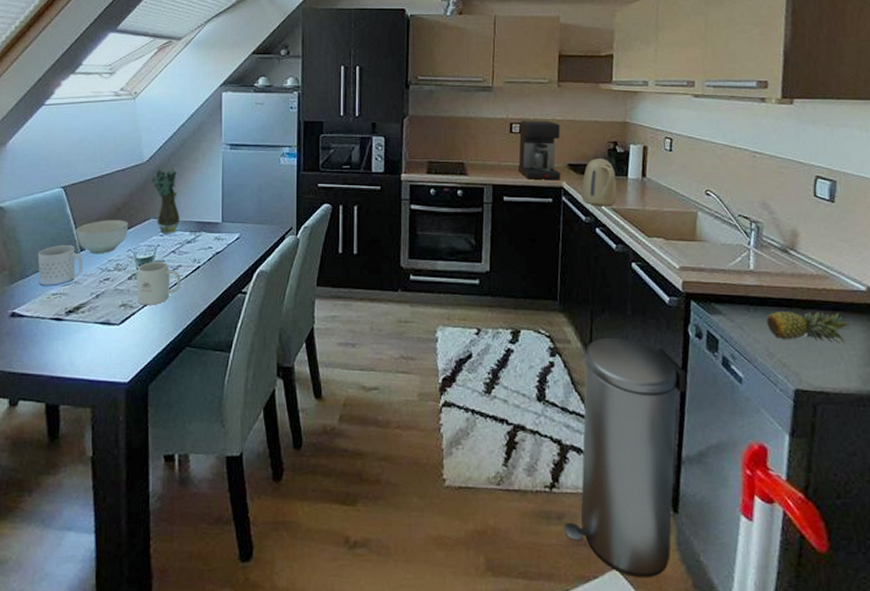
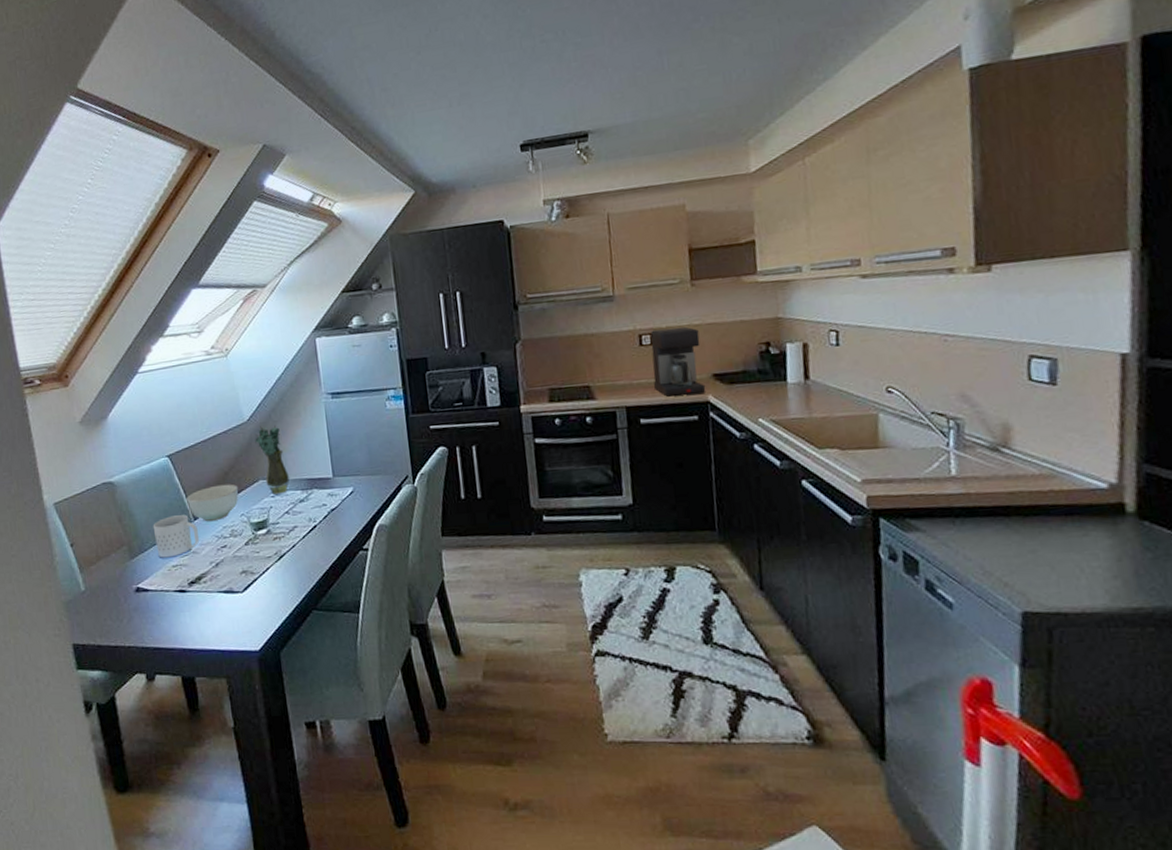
mug: present [136,261,181,305] -> none [253,523,299,570]
pedal bin: present [563,339,687,579] -> none [748,567,883,834]
kettle: present [581,158,616,206] -> none [731,363,776,419]
fruit: present [767,311,850,343] -> none [978,518,1089,555]

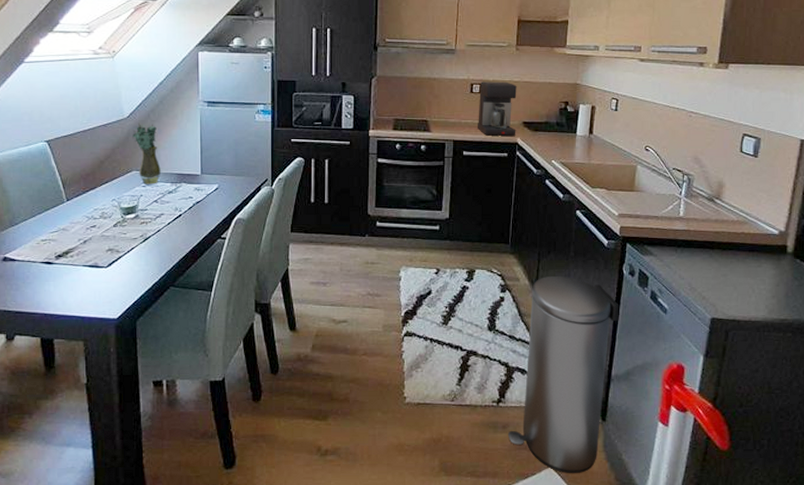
mug: present [153,515,199,559] -> none [25,195,69,234]
bowl: present [187,483,239,522] -> none [61,171,112,204]
pedal bin: none [748,567,883,834] -> present [507,276,619,474]

